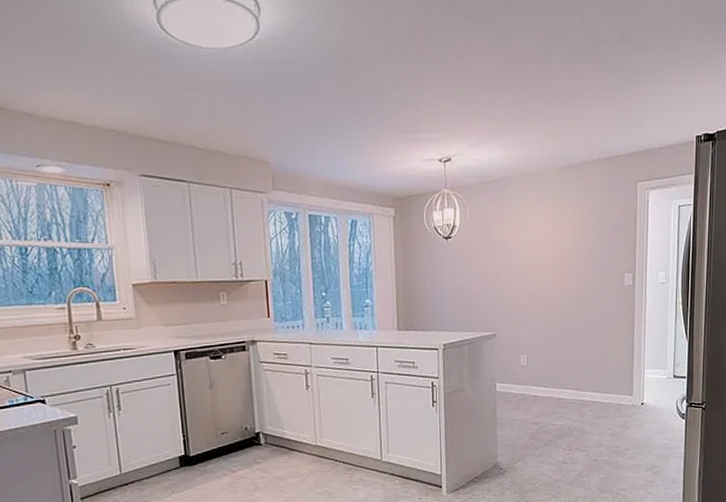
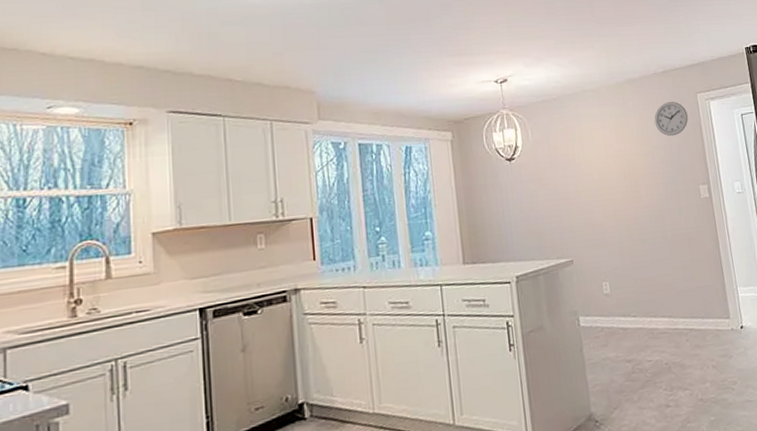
wall clock: none [590,190,625,224] -> present [654,102,689,137]

